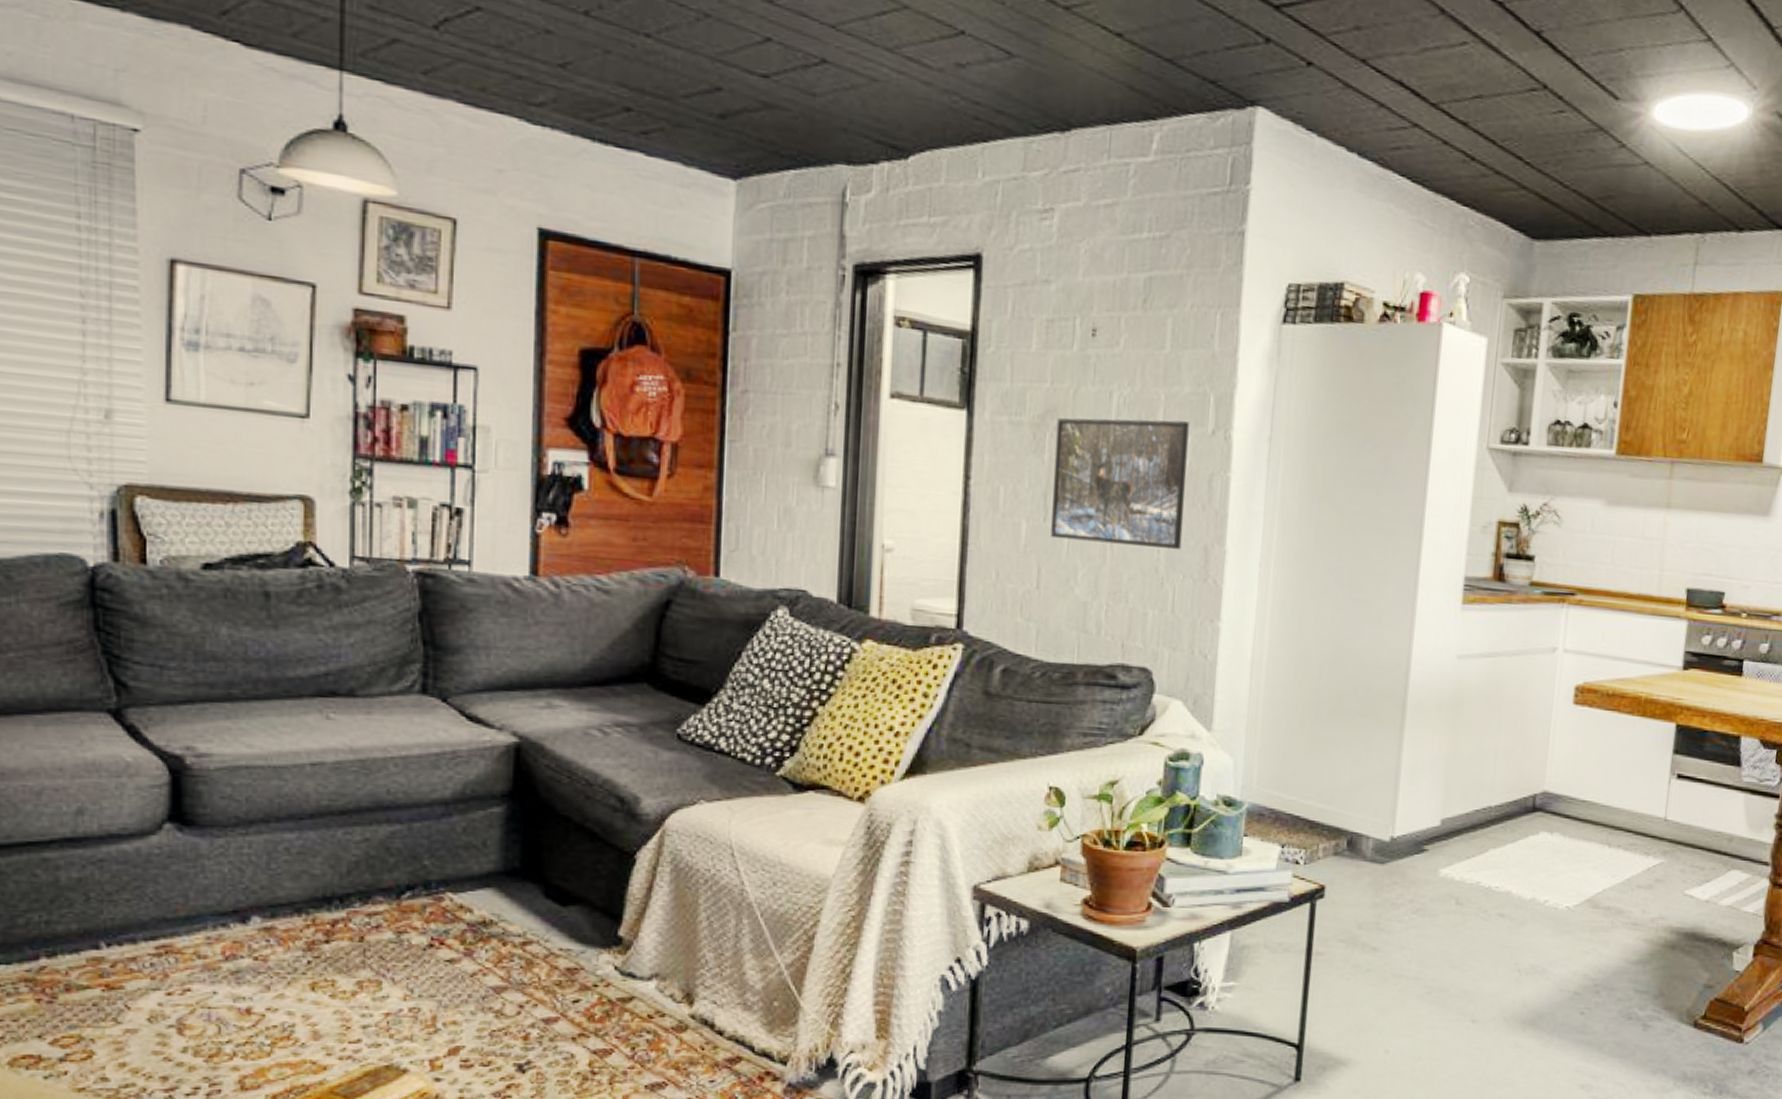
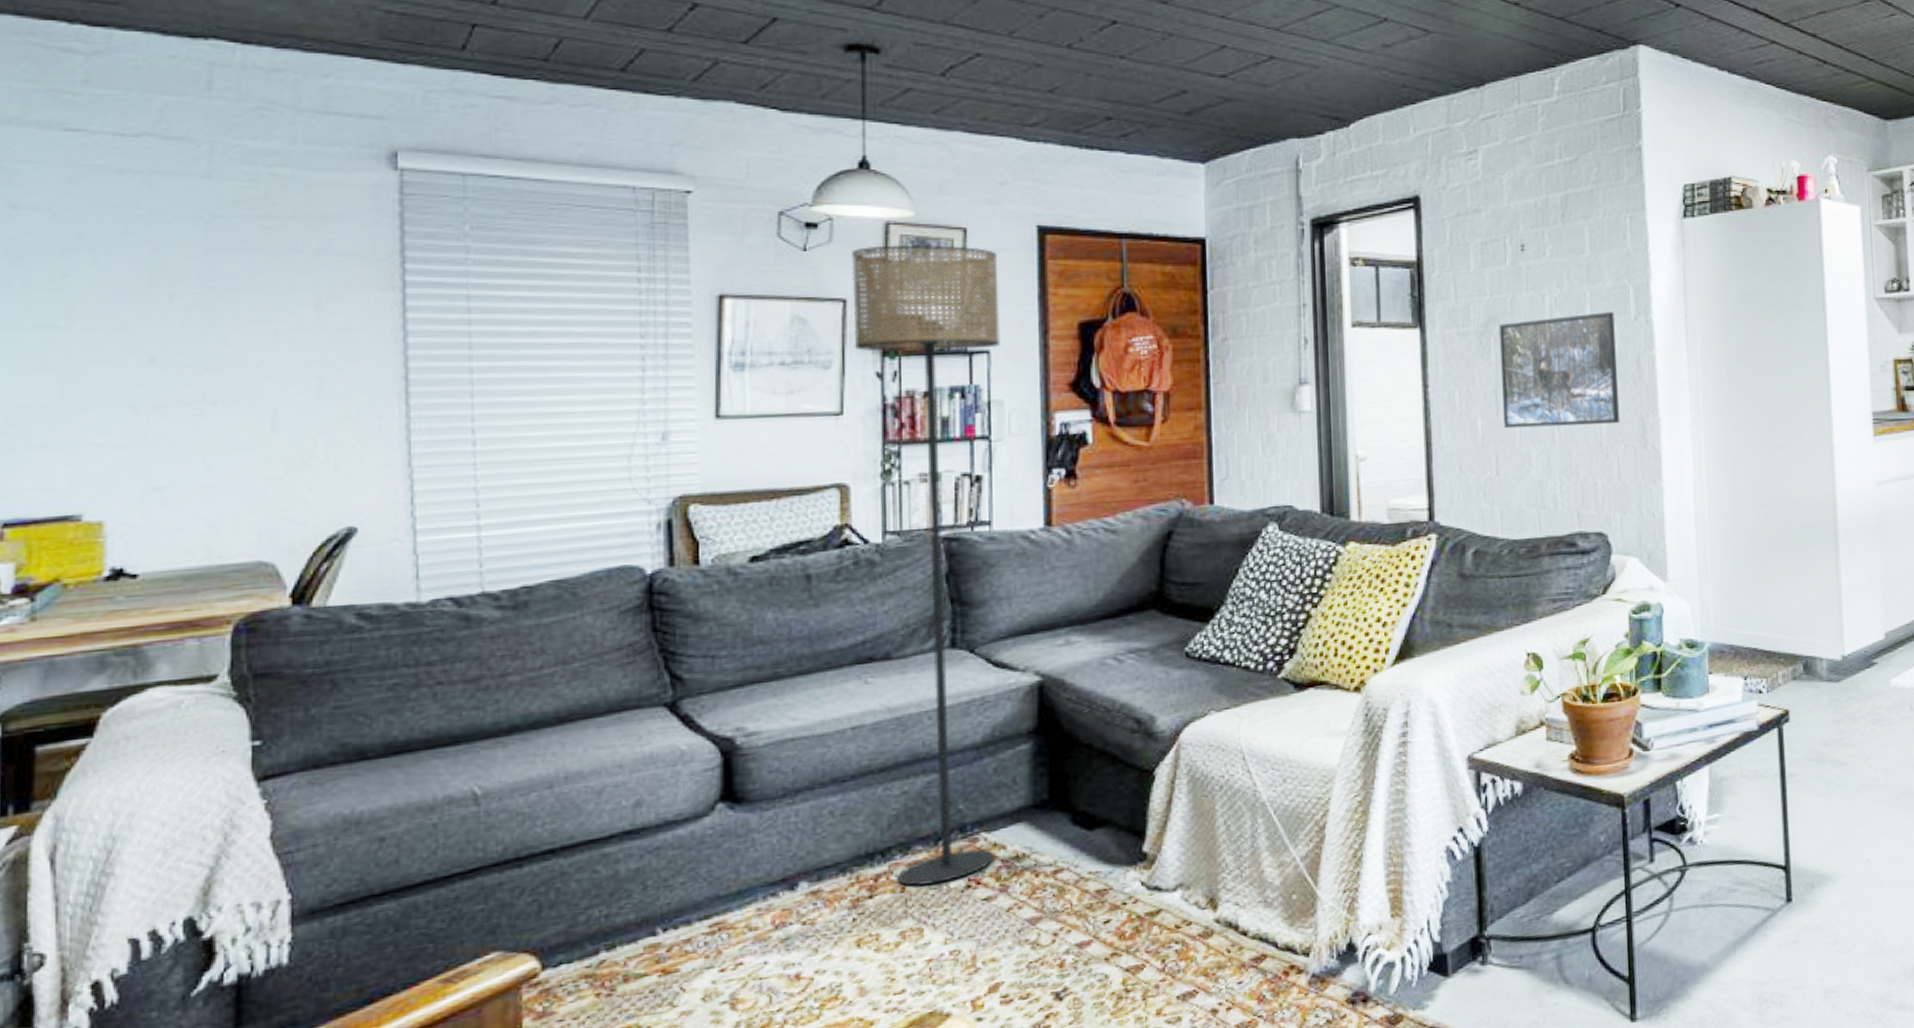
floor lamp: none [322,225,491,938] -> present [850,244,1000,886]

